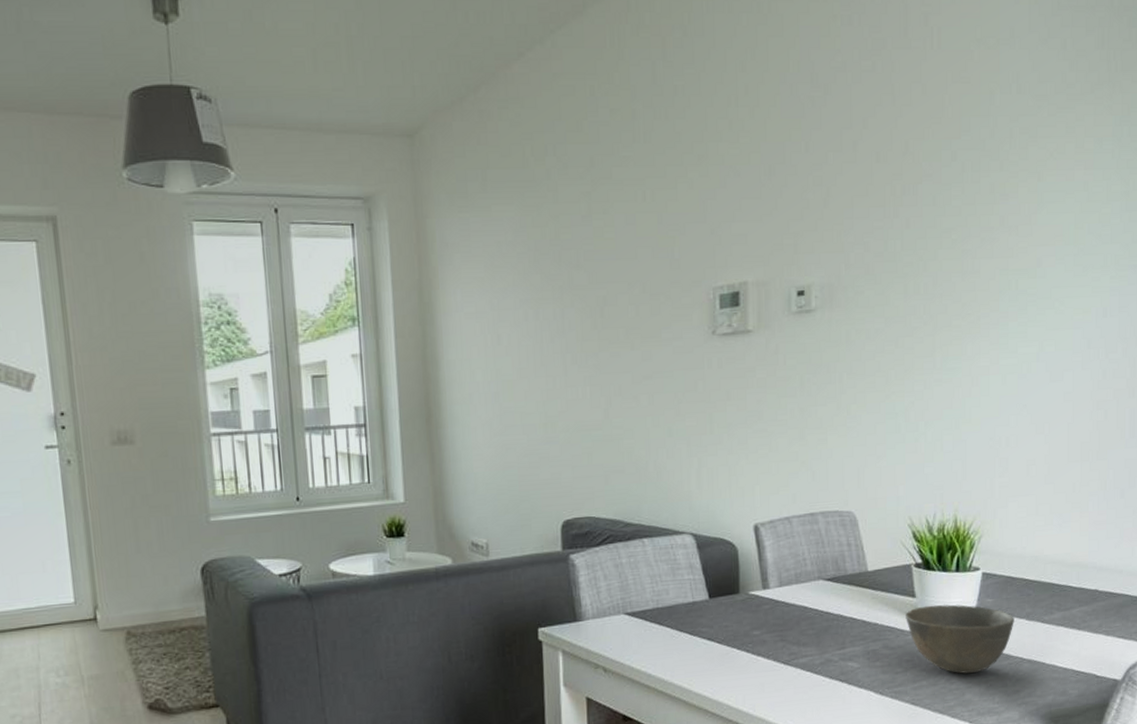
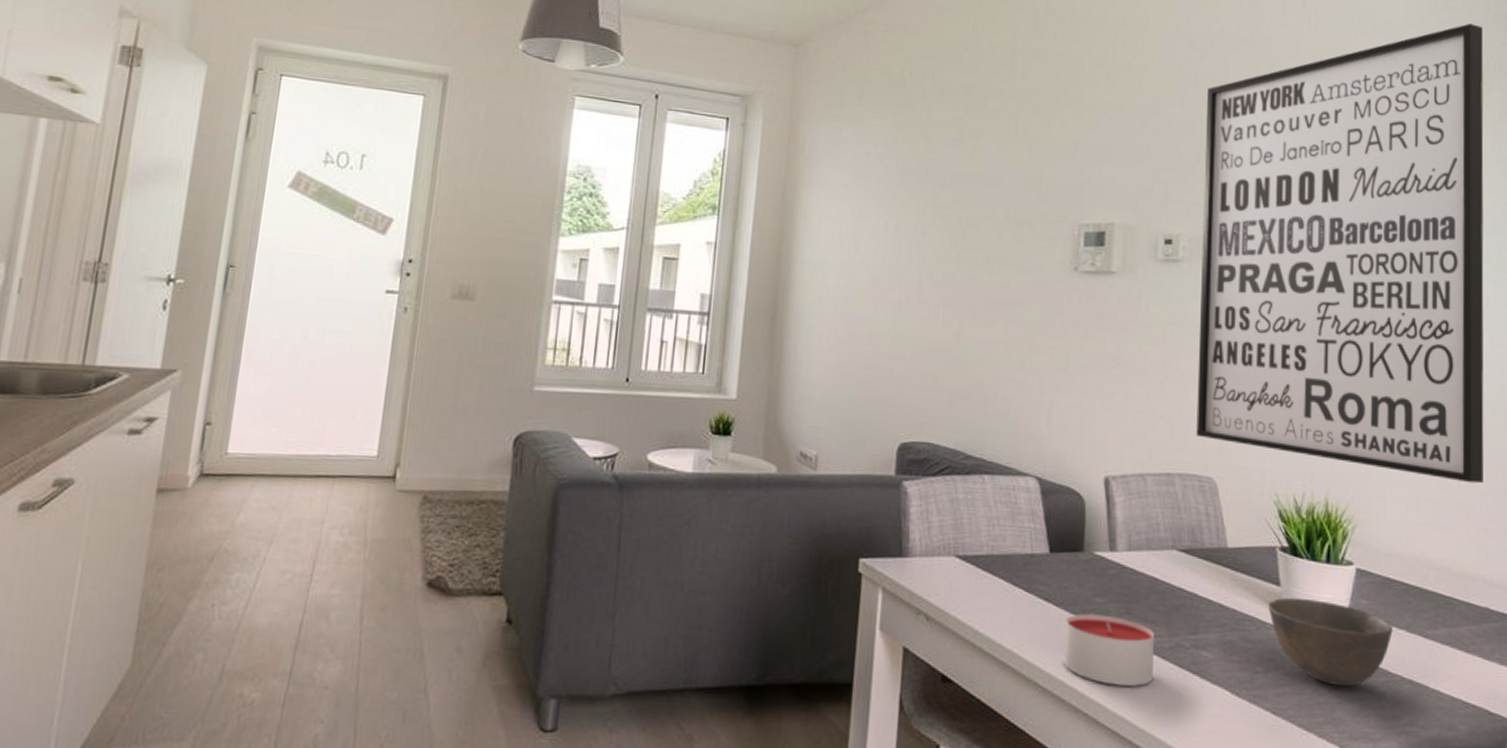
candle: none [728,644,807,702] -> present [1064,613,1154,686]
wall art: none [831,22,1106,483] -> present [1196,23,1484,484]

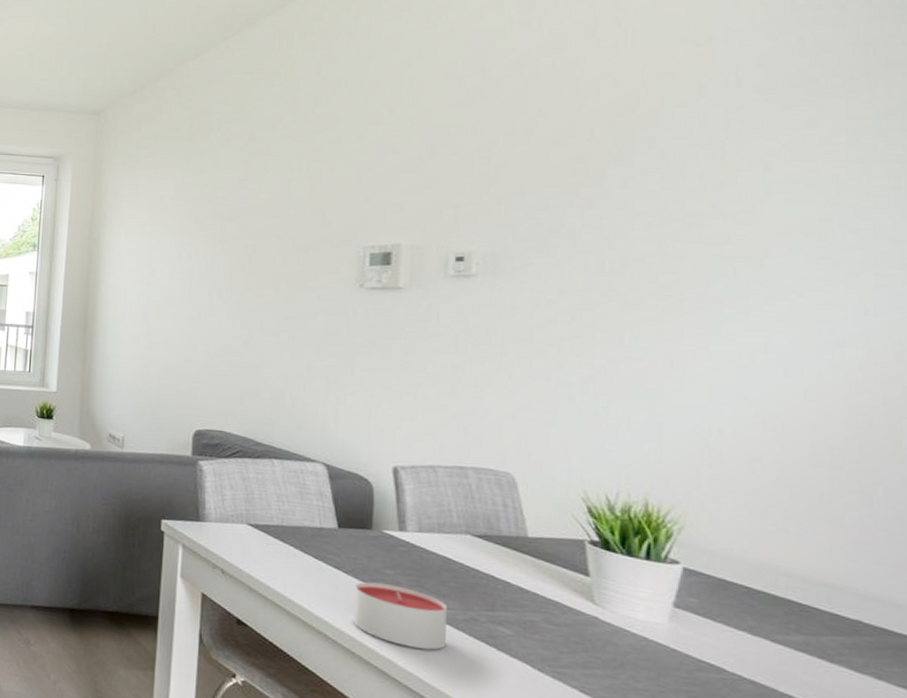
wall art: present [1196,23,1484,484] -> none [492,20,861,495]
bowl: present [1268,597,1393,686] -> none [575,587,730,678]

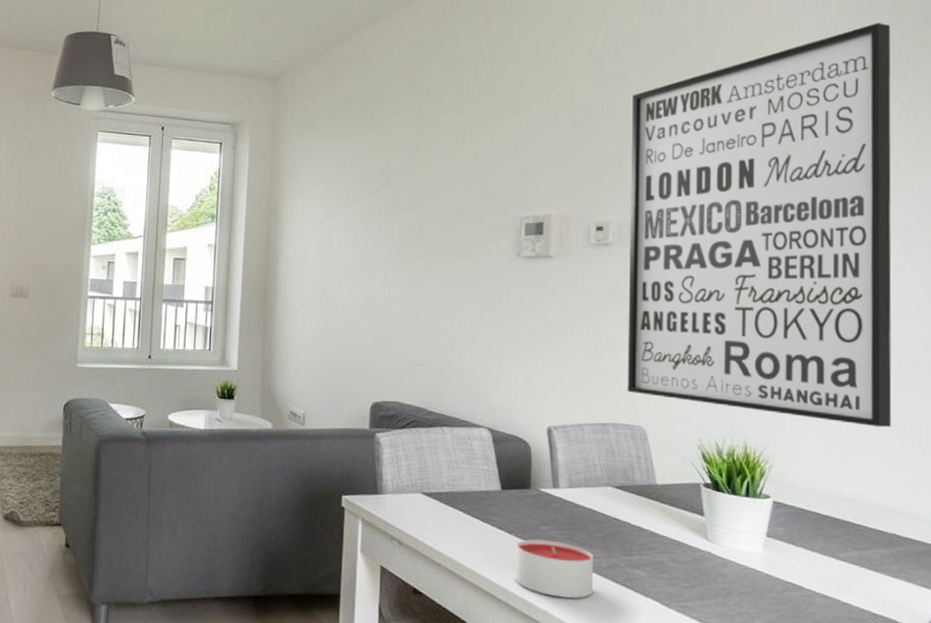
wall art: none [492,20,861,495] -> present [627,23,892,428]

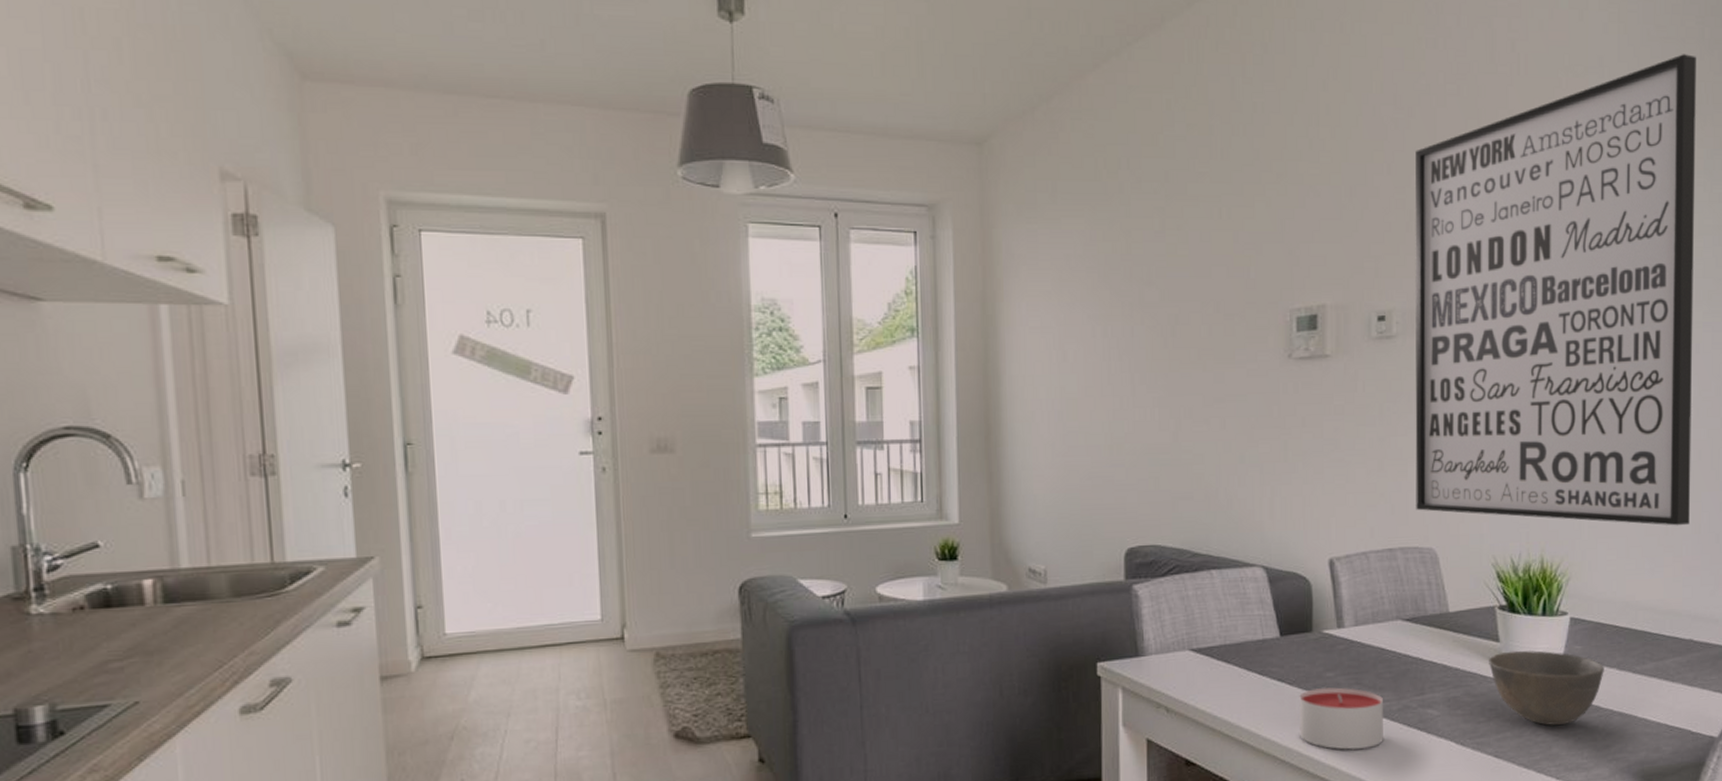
bowl: none [694,525,807,599] -> present [1489,650,1604,725]

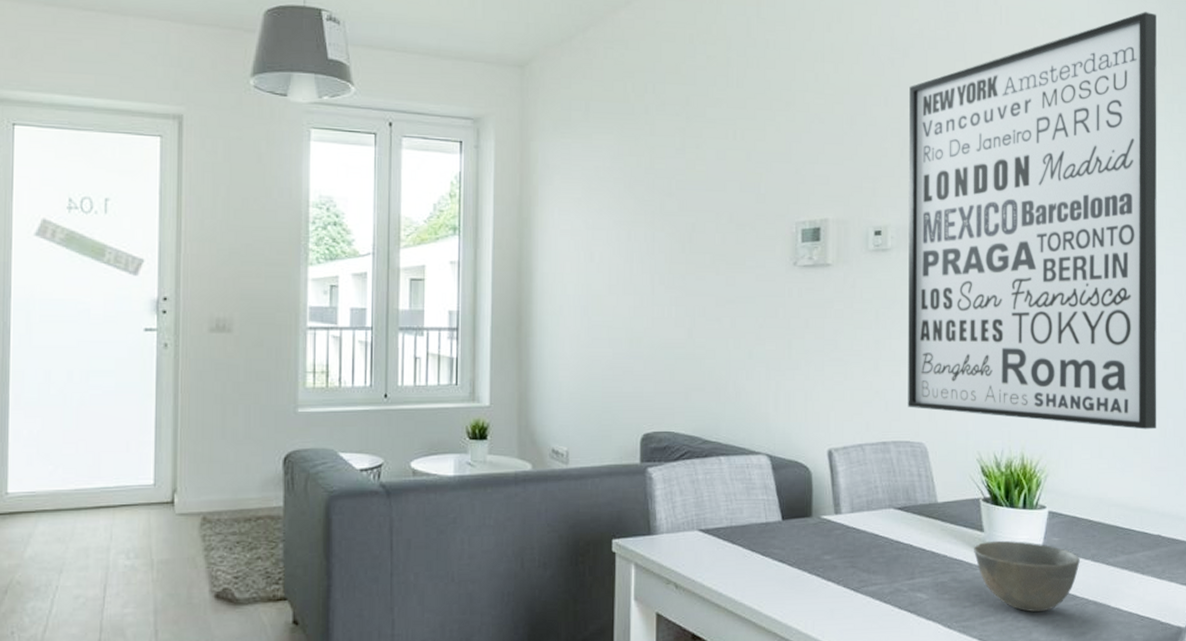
candle: present [1299,687,1383,750] -> none [799,570,876,629]

